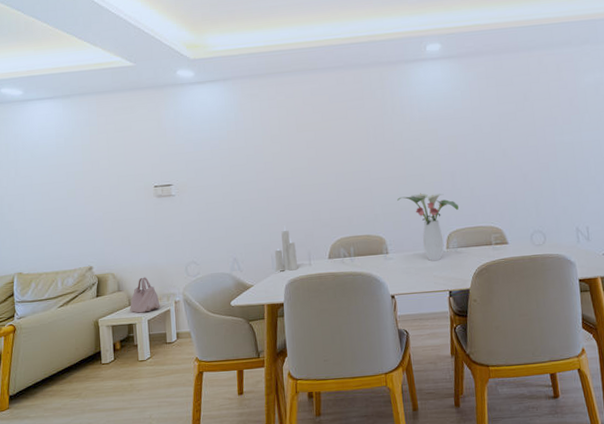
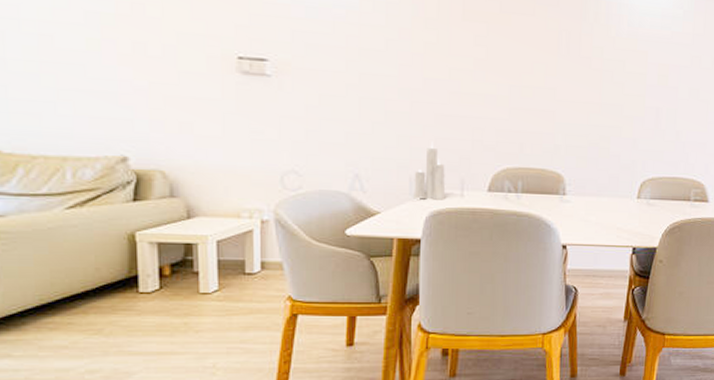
handbag: present [130,277,160,313] -> none [188,182,238,231]
flower arrangement: present [397,193,459,262] -> none [586,127,659,211]

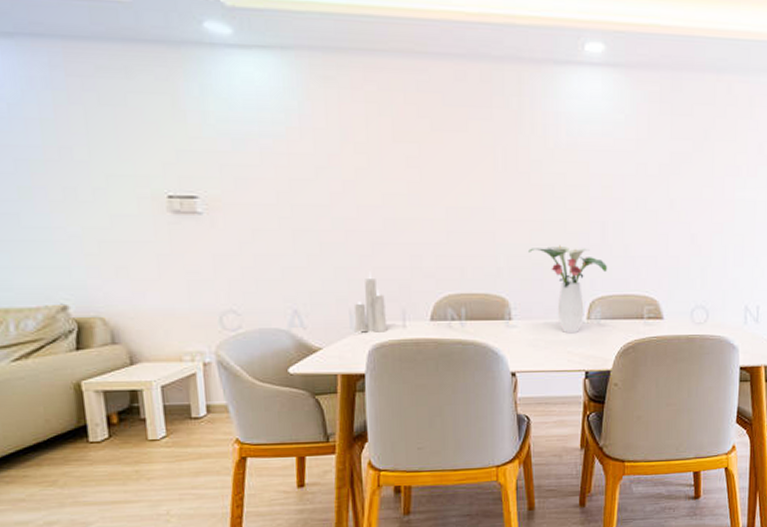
flower arrangement: none [586,127,659,211] -> present [528,245,607,334]

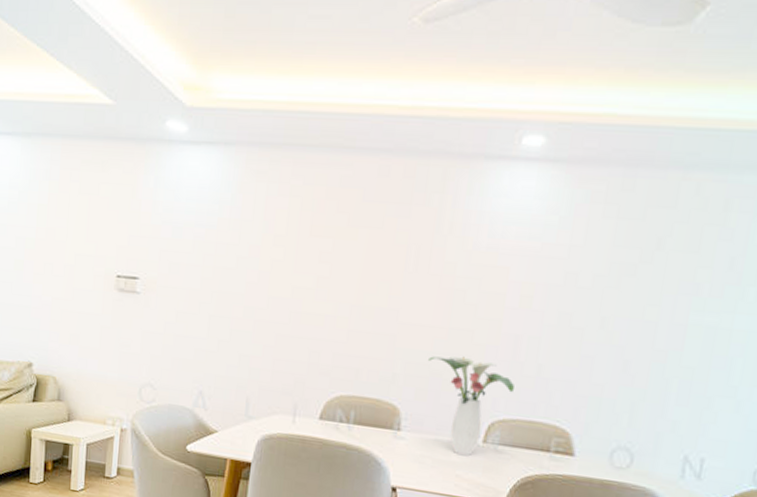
candle: present [353,271,388,333] -> none [248,362,280,425]

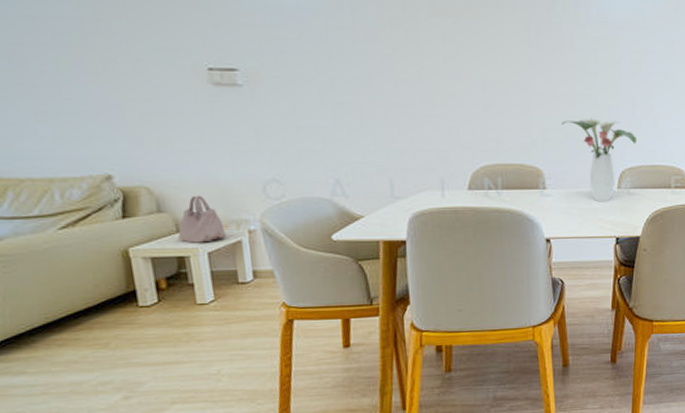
handbag: none [68,389,104,435] -> present [178,195,227,243]

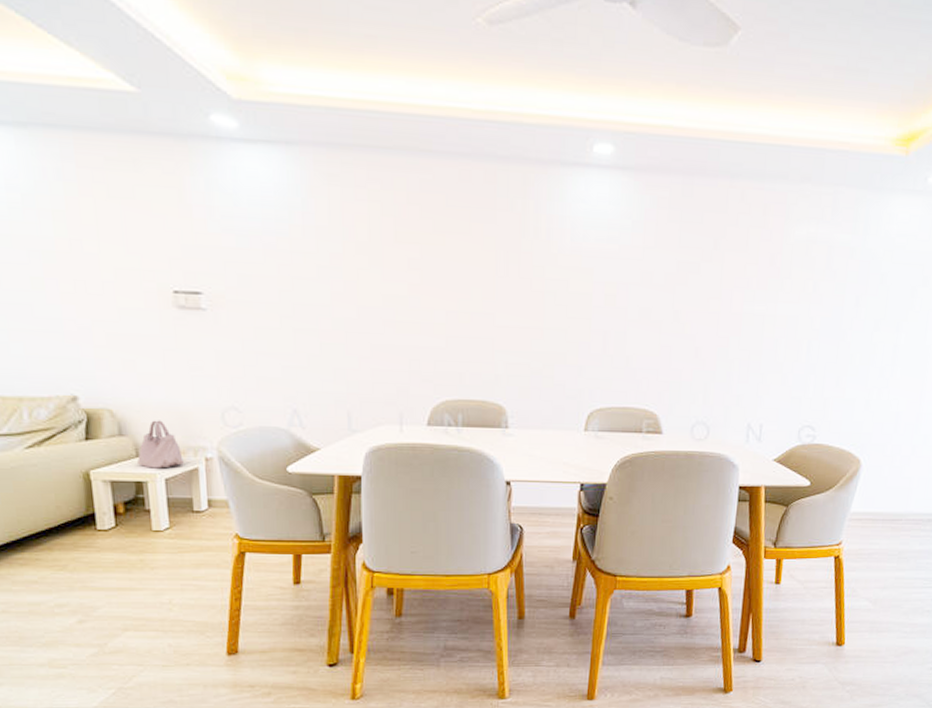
flower arrangement: present [562,118,636,202] -> none [528,354,607,445]

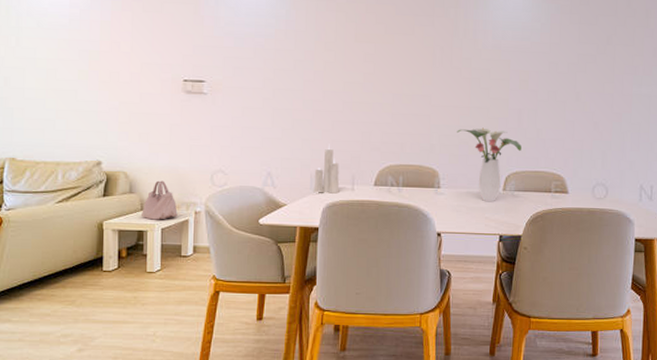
candle: none [352,373,385,435] -> present [313,143,340,194]
flower arrangement: none [528,354,607,445] -> present [457,127,521,202]

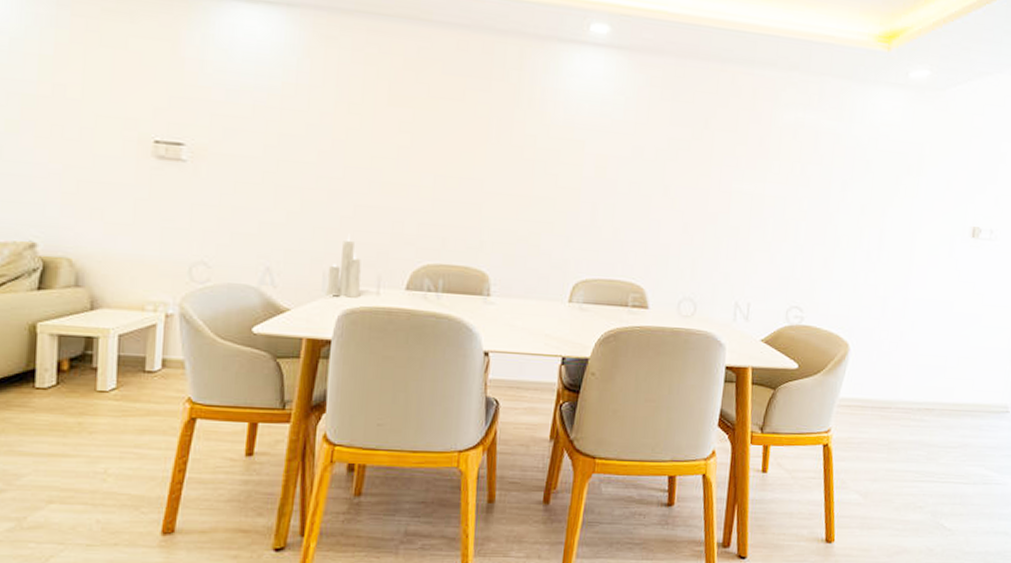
handbag: present [141,180,178,220] -> none [91,271,142,324]
flower arrangement: present [457,127,521,202] -> none [514,223,594,316]

